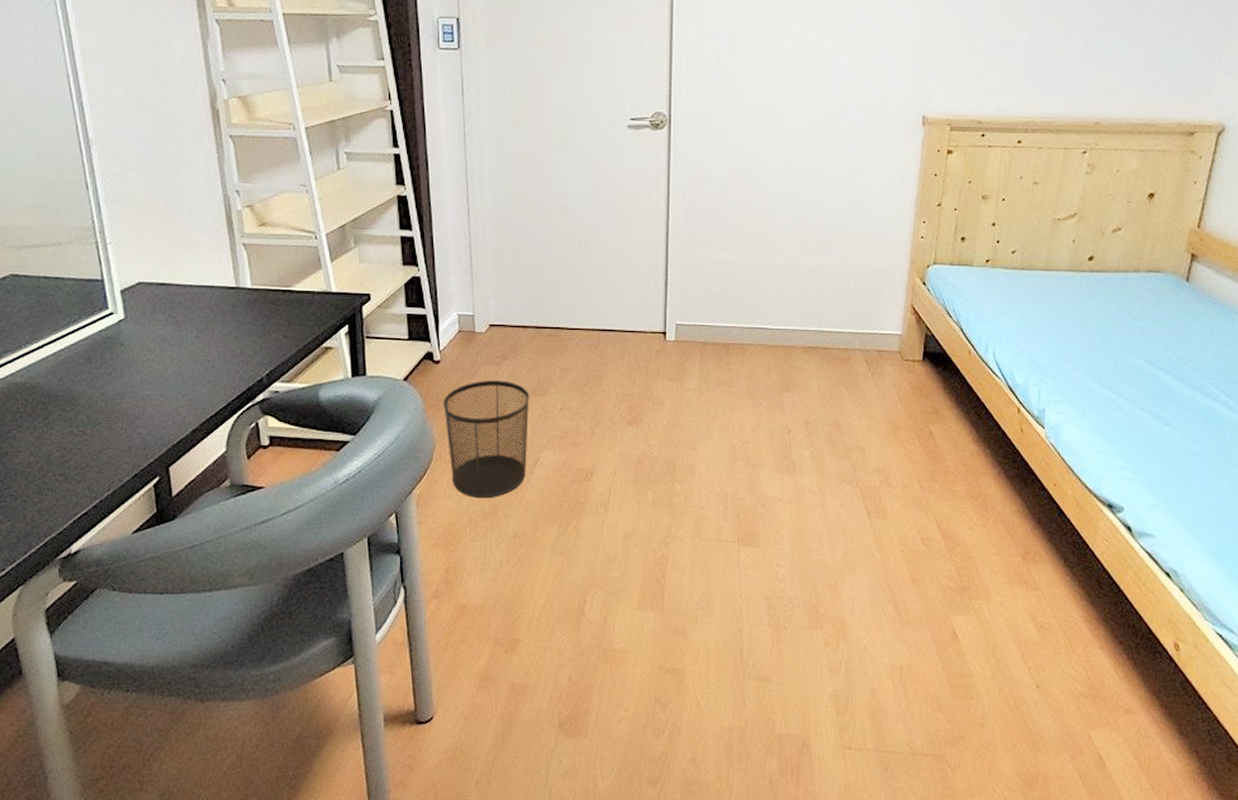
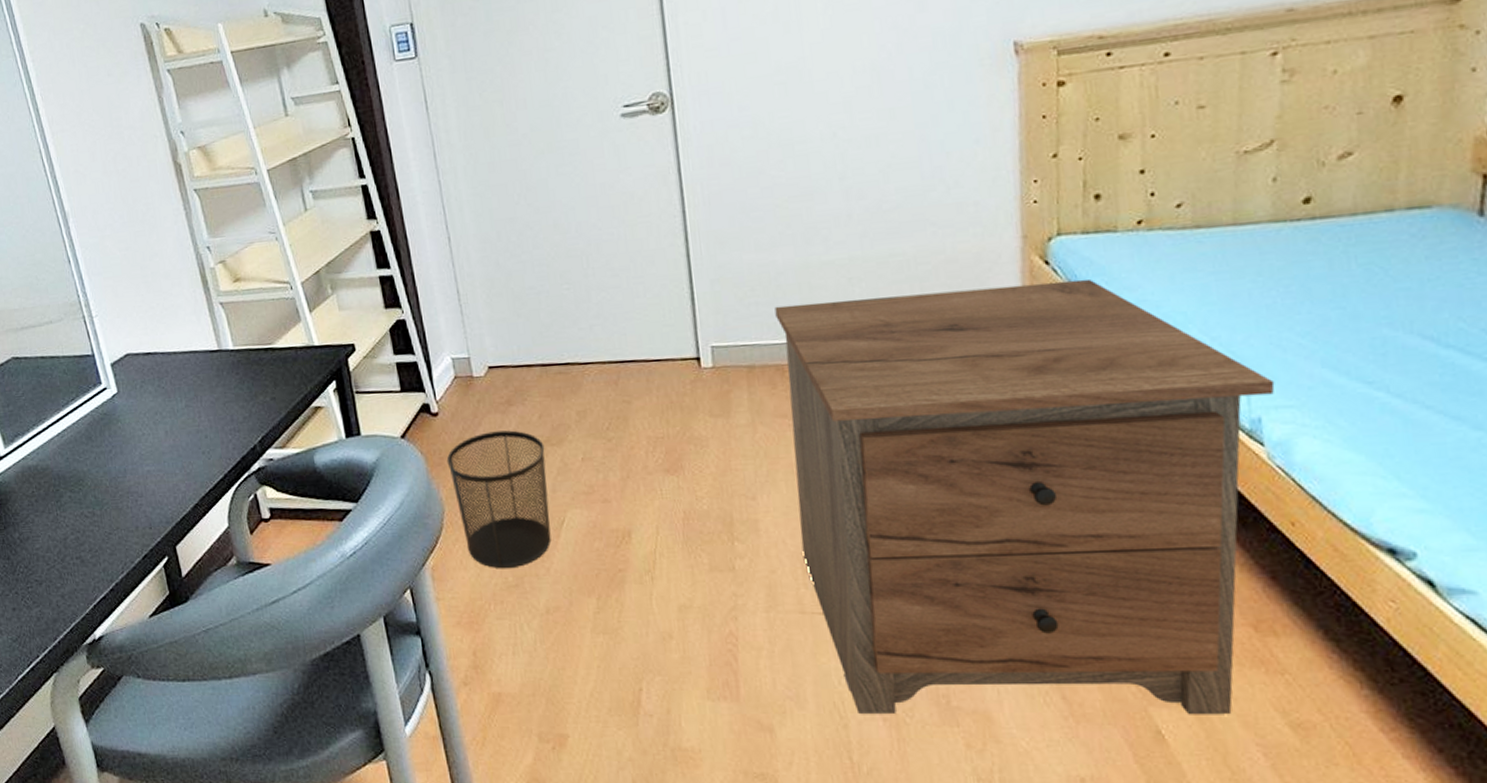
nightstand: none [725,297,1056,620] -> present [774,278,1275,715]

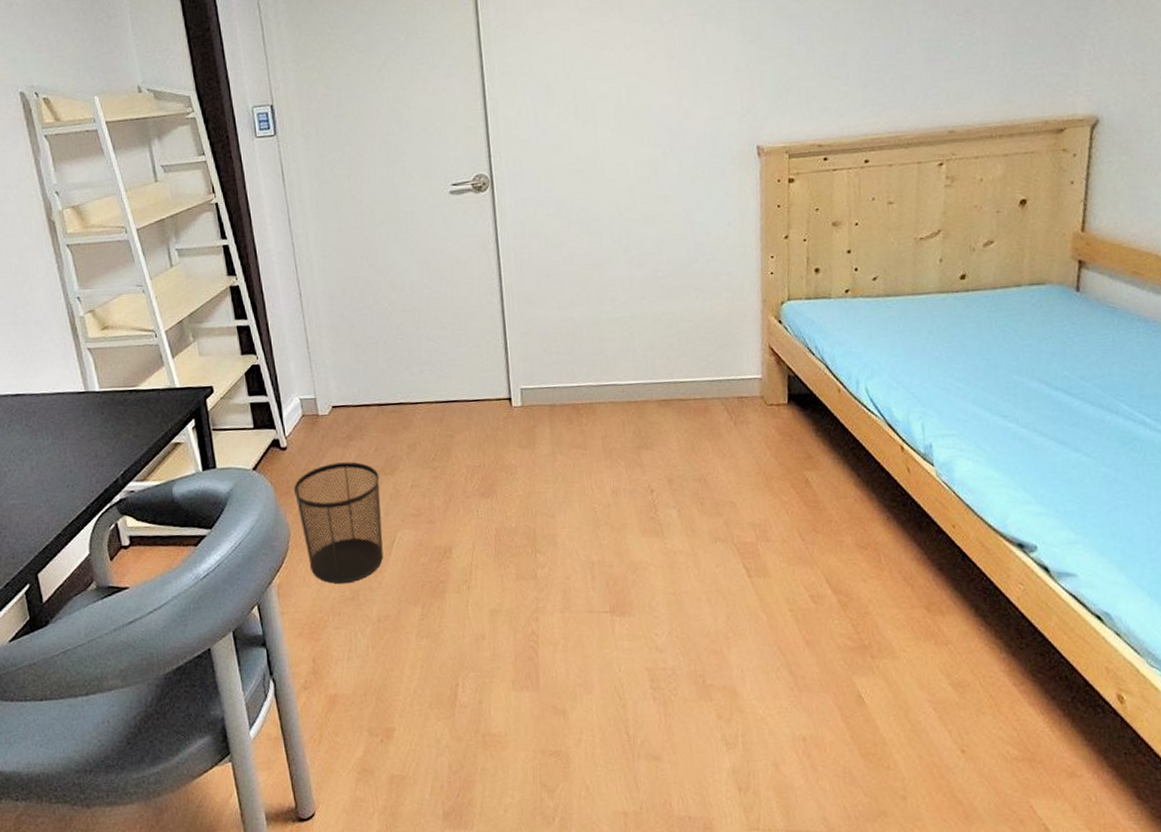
nightstand: present [774,278,1275,715] -> none [572,335,941,695]

